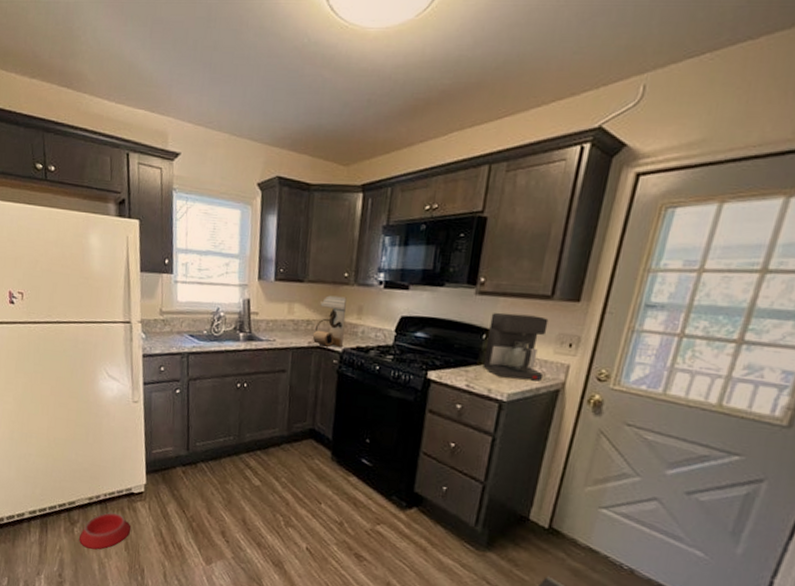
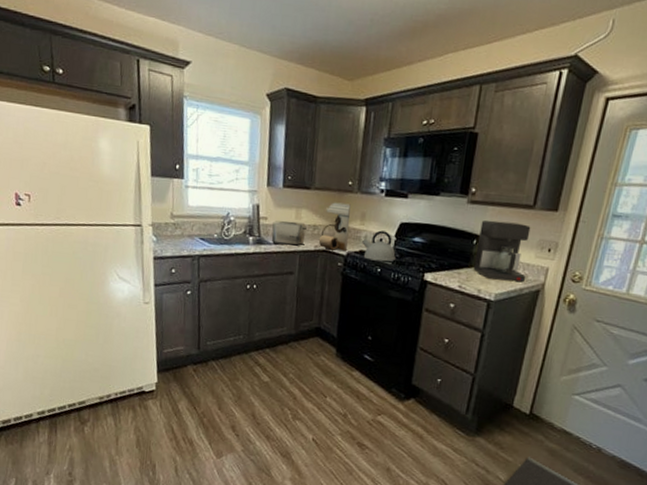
pet bowl: present [79,512,131,550] -> none [90,411,143,448]
toaster: none [262,315,300,344] -> present [271,220,307,247]
kettle: none [359,325,396,359] -> present [362,230,396,262]

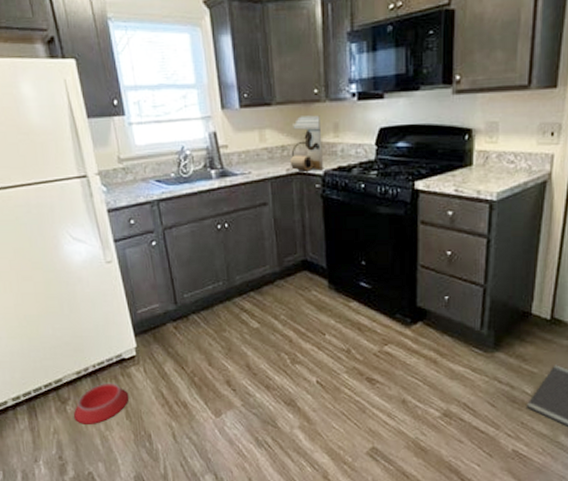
pet bowl: none [90,411,143,448] -> present [74,382,129,424]
toaster: present [271,220,307,247] -> none [235,145,274,175]
kettle: present [362,230,396,262] -> none [339,140,379,176]
coffee maker: present [473,220,531,283] -> none [469,108,530,178]

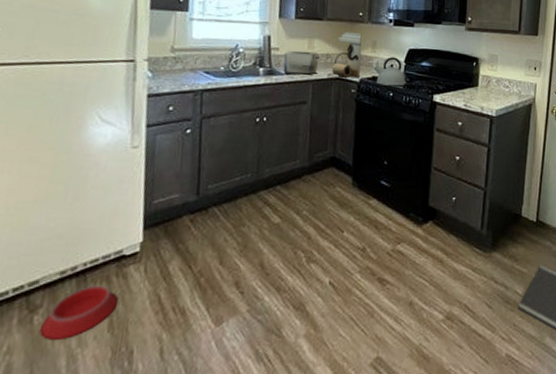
toaster: none [235,145,274,175] -> present [283,50,320,76]
kettle: none [339,140,379,176] -> present [374,57,406,86]

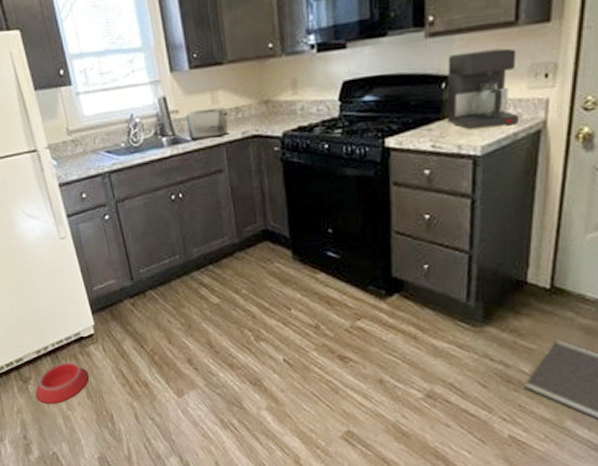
paper towel holder: present [331,32,362,78] -> none [245,71,282,134]
kettle: present [374,57,406,86] -> none [299,96,344,136]
coffee maker: none [475,44,520,98] -> present [447,48,520,131]

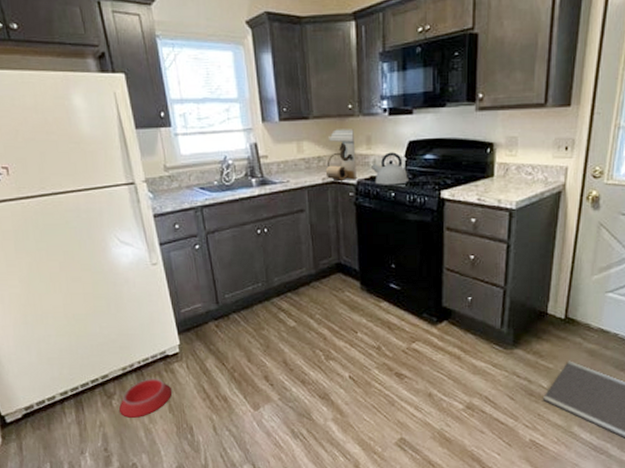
toaster: present [186,107,228,141] -> none [274,156,311,183]
paper towel holder: none [245,71,282,134] -> present [325,129,356,181]
kettle: none [299,96,344,136] -> present [371,152,408,185]
coffee maker: present [447,48,520,131] -> none [490,124,546,188]

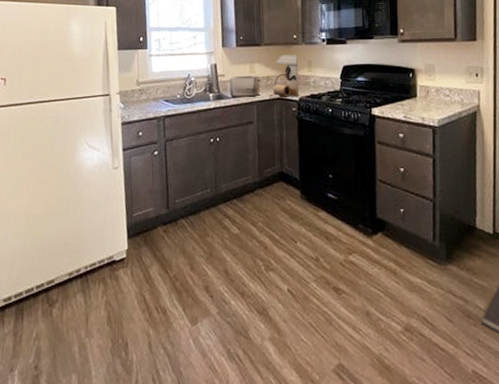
pet bowl: present [119,378,173,418] -> none [58,285,114,330]
toaster: none [274,156,311,183] -> present [229,75,261,98]
kettle: present [371,152,408,185] -> none [312,74,343,102]

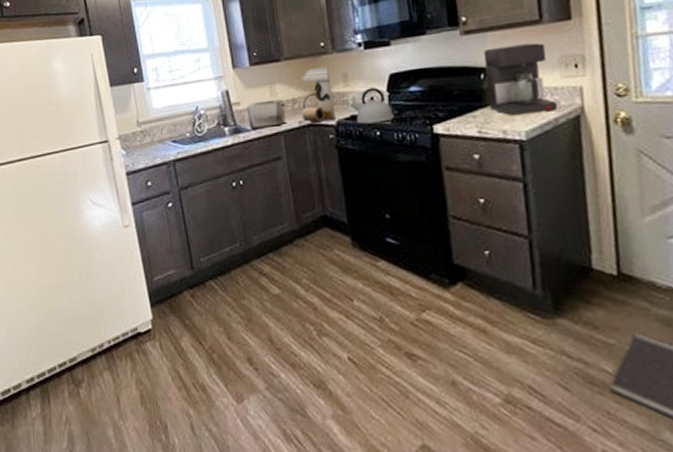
kettle: none [312,74,343,102] -> present [351,87,394,124]
coffee maker: none [413,55,462,108] -> present [483,42,558,117]

